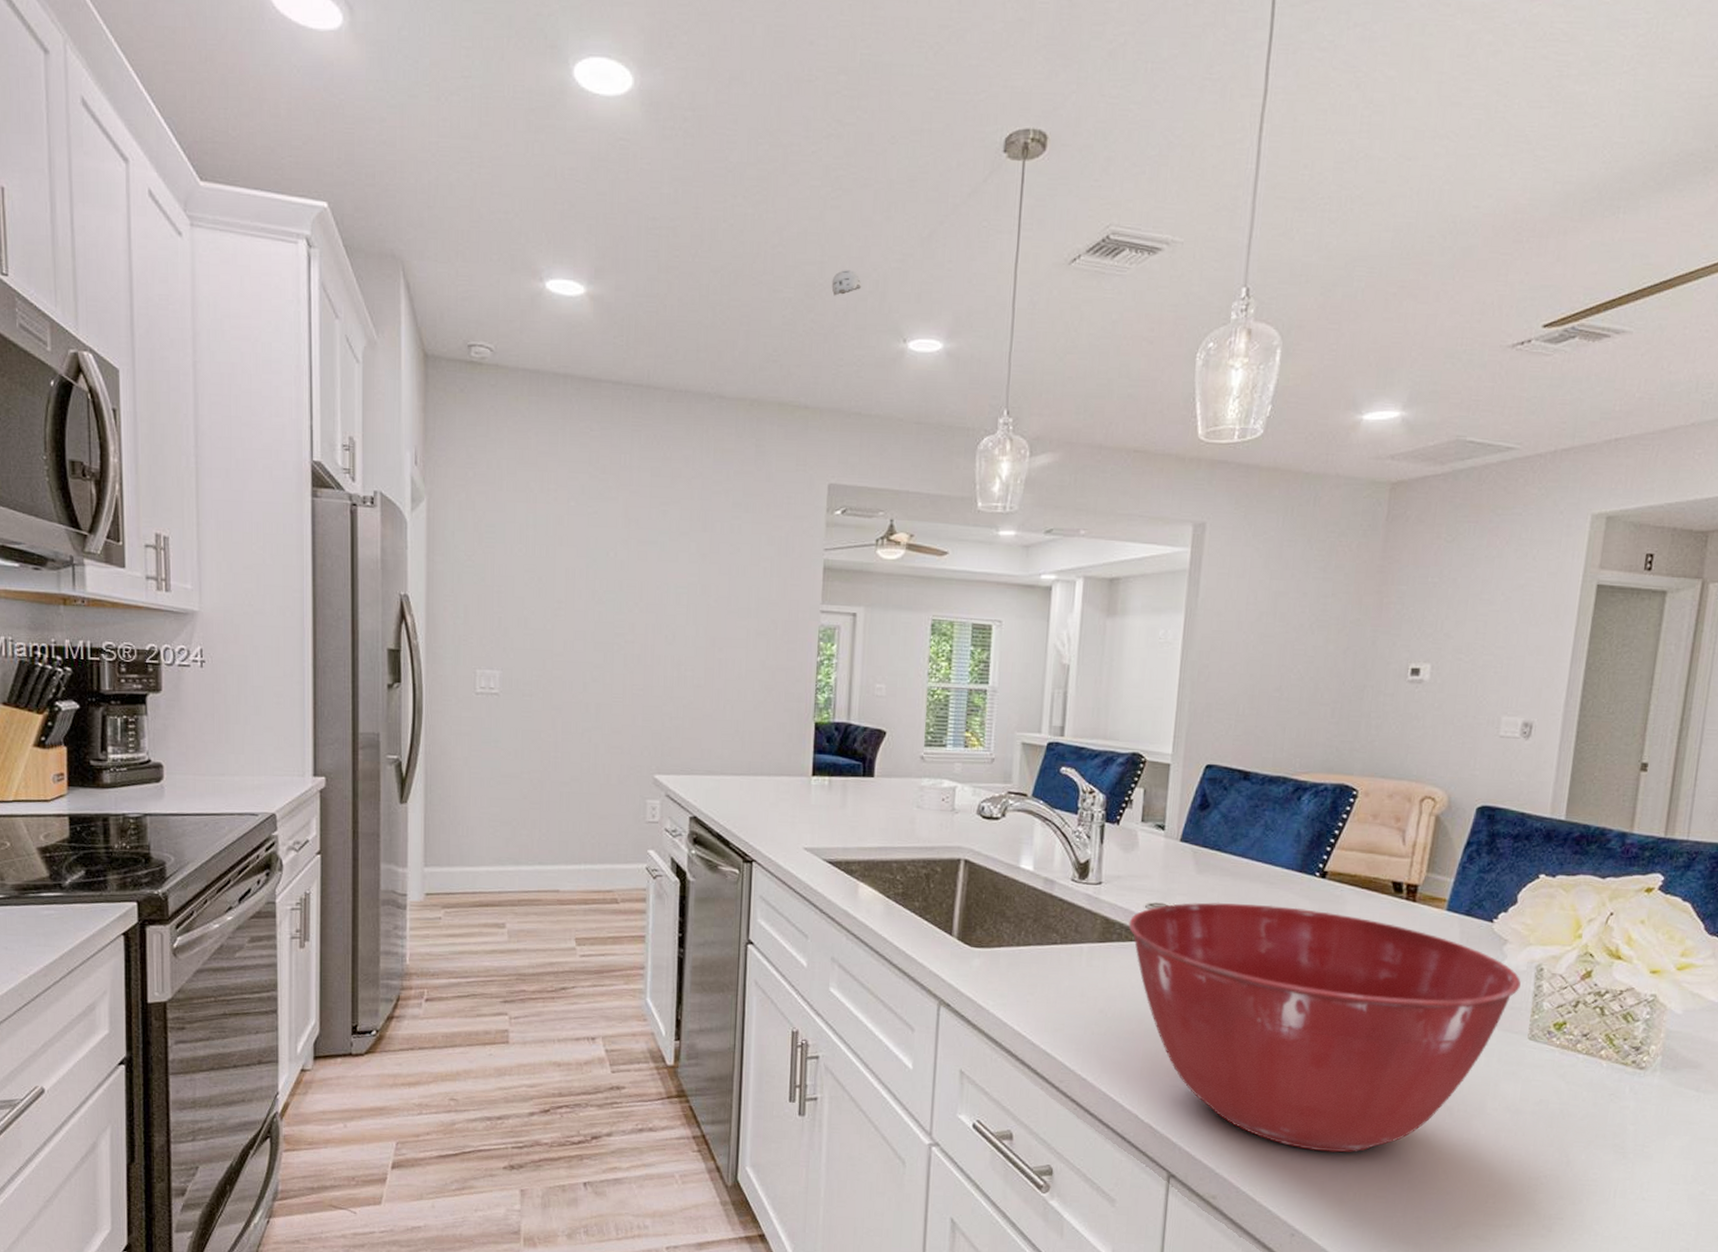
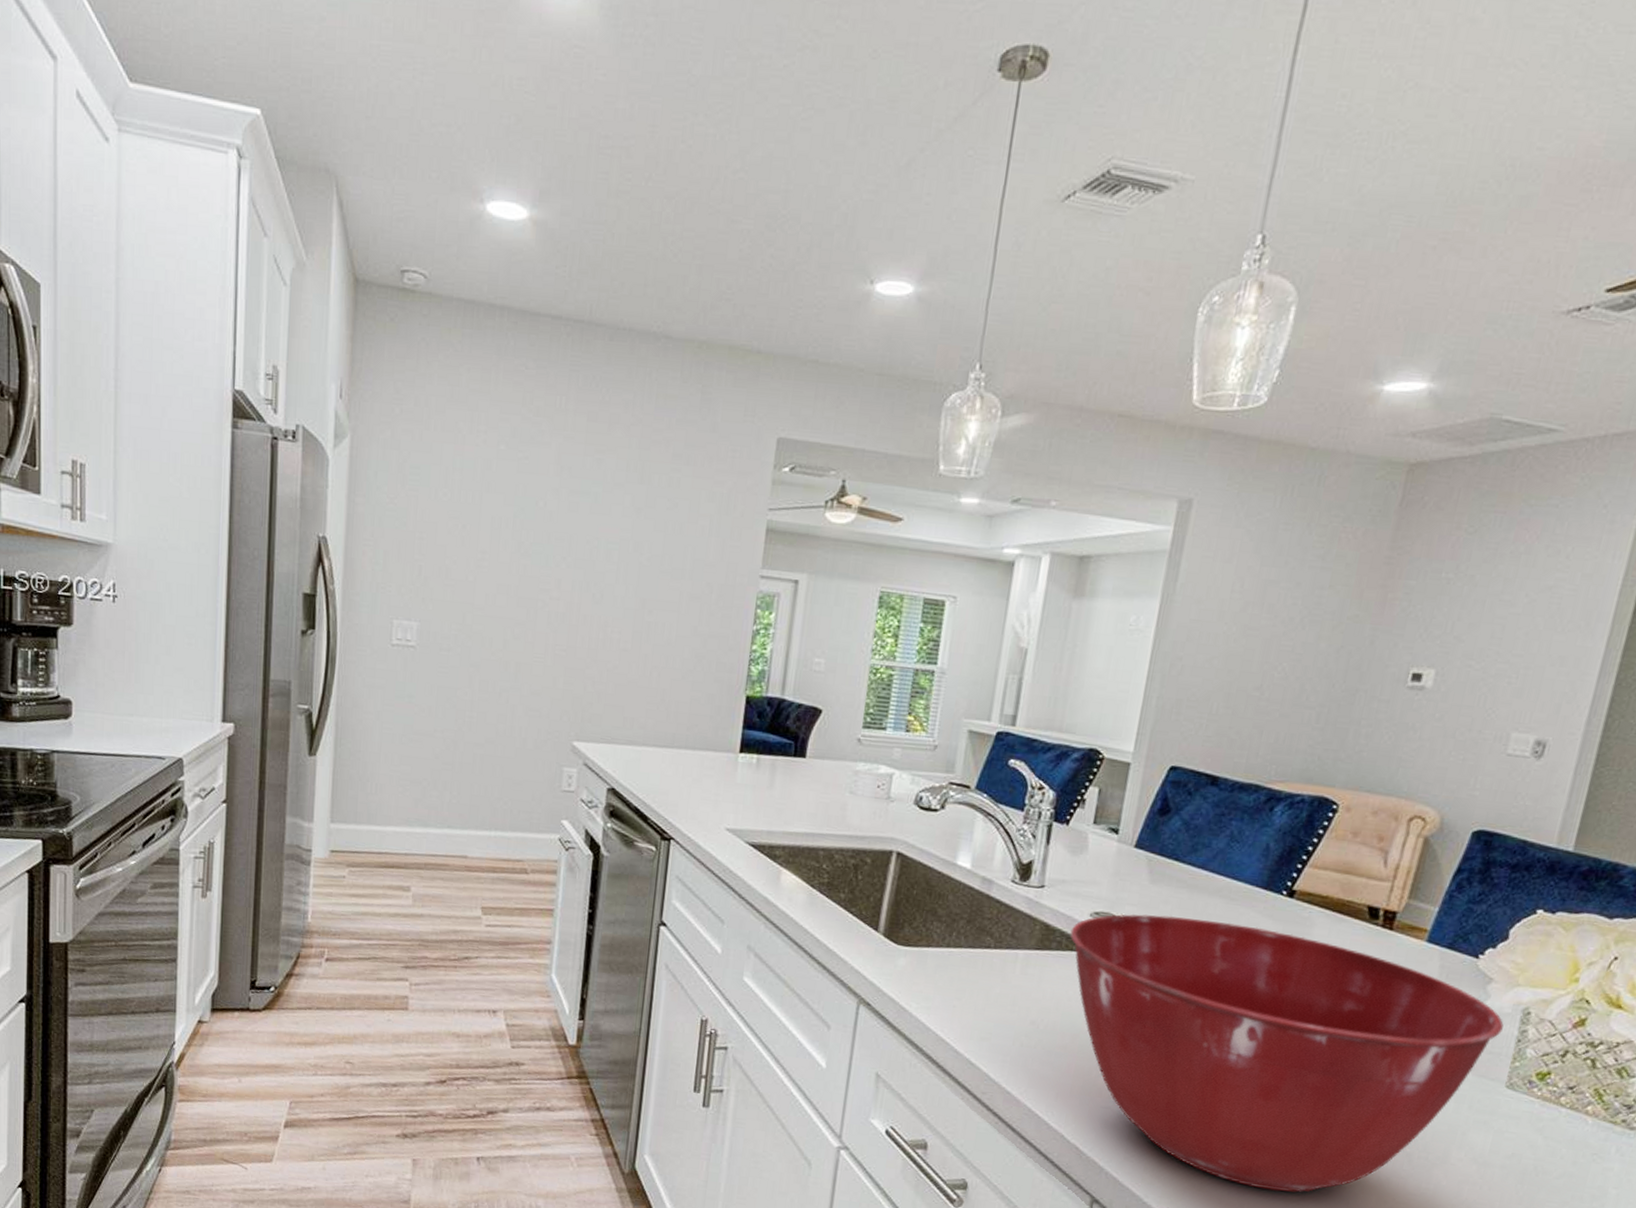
smoke detector: present [831,270,862,296] -> none [795,200,829,229]

